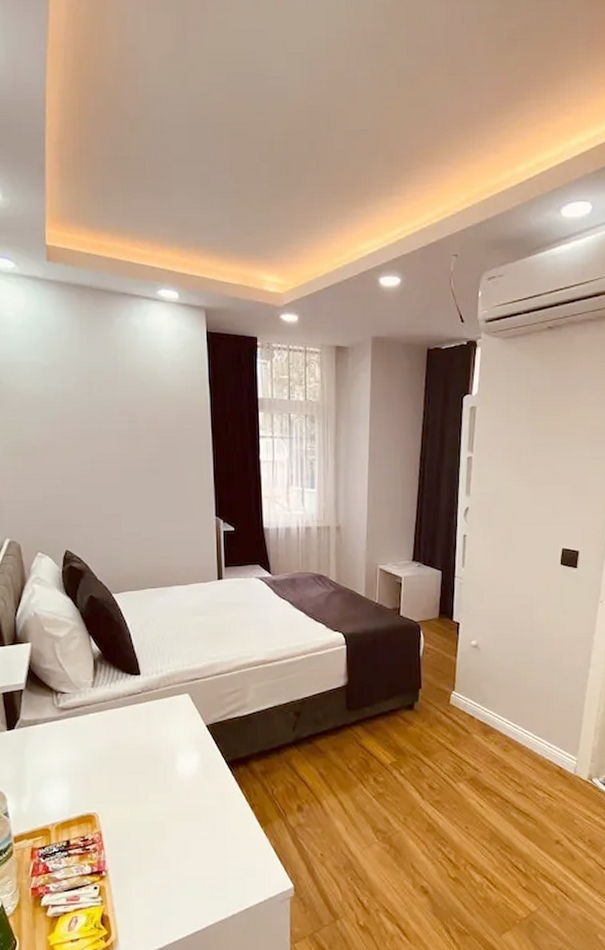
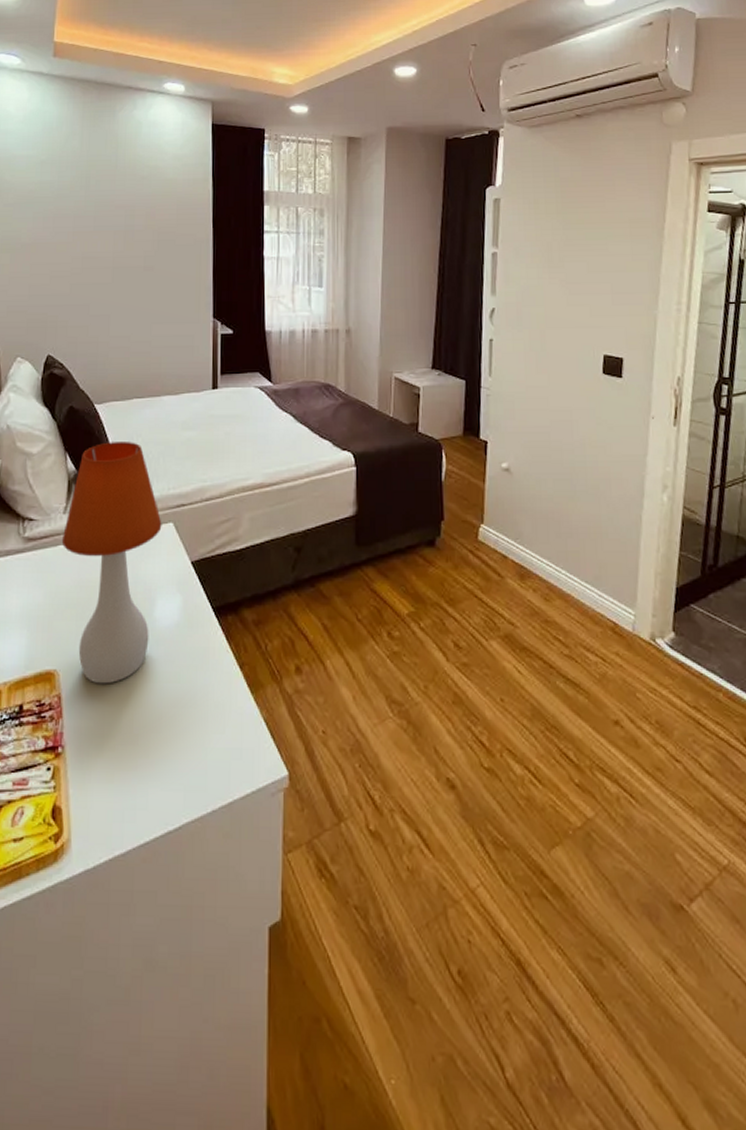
table lamp: none [92,626,179,823] -> present [61,442,162,684]

